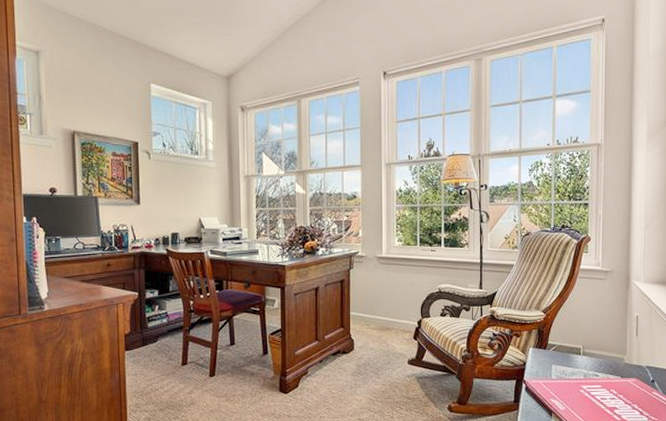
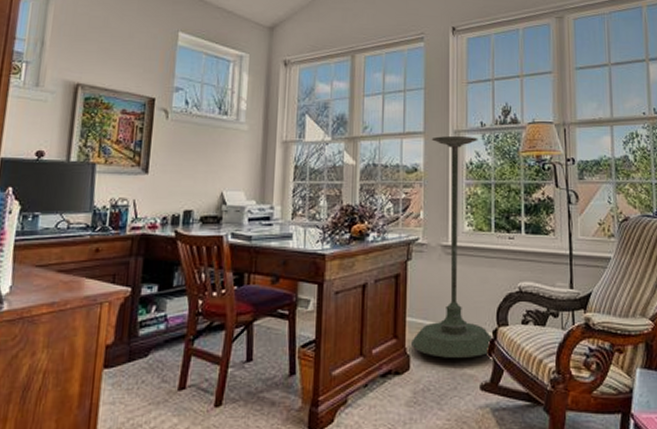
plant stand: none [355,168,419,341] -> present [412,136,494,358]

